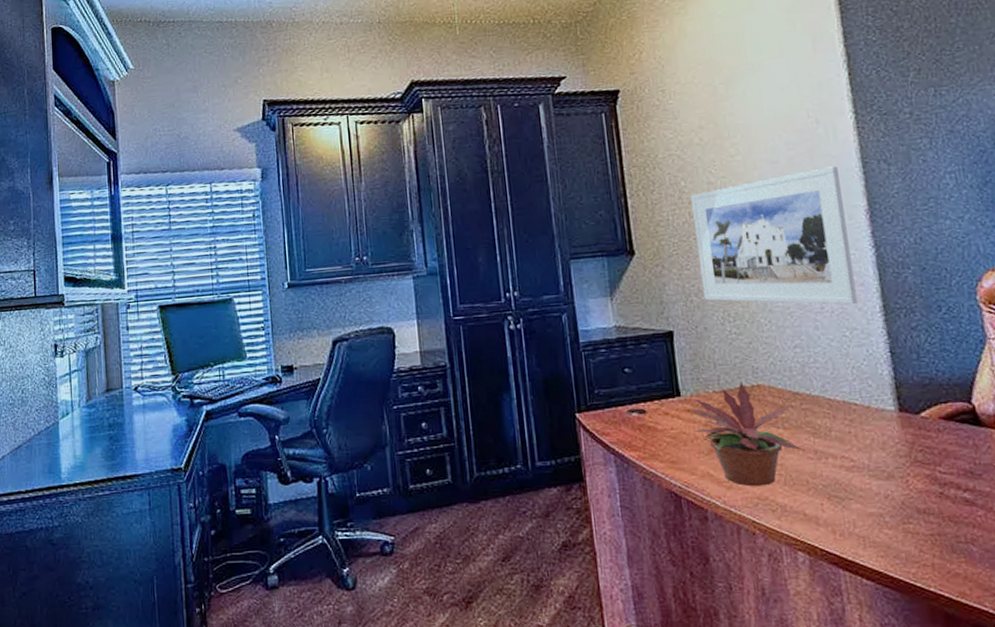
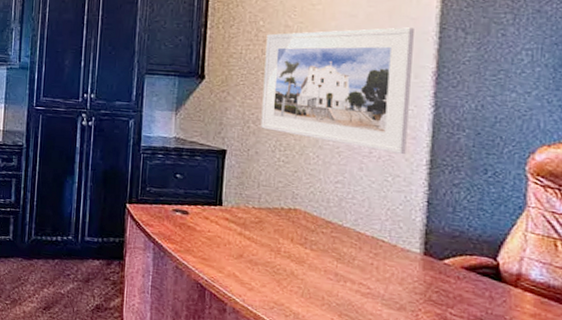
potted plant: present [690,382,804,487] -> none [227,204,326,294]

